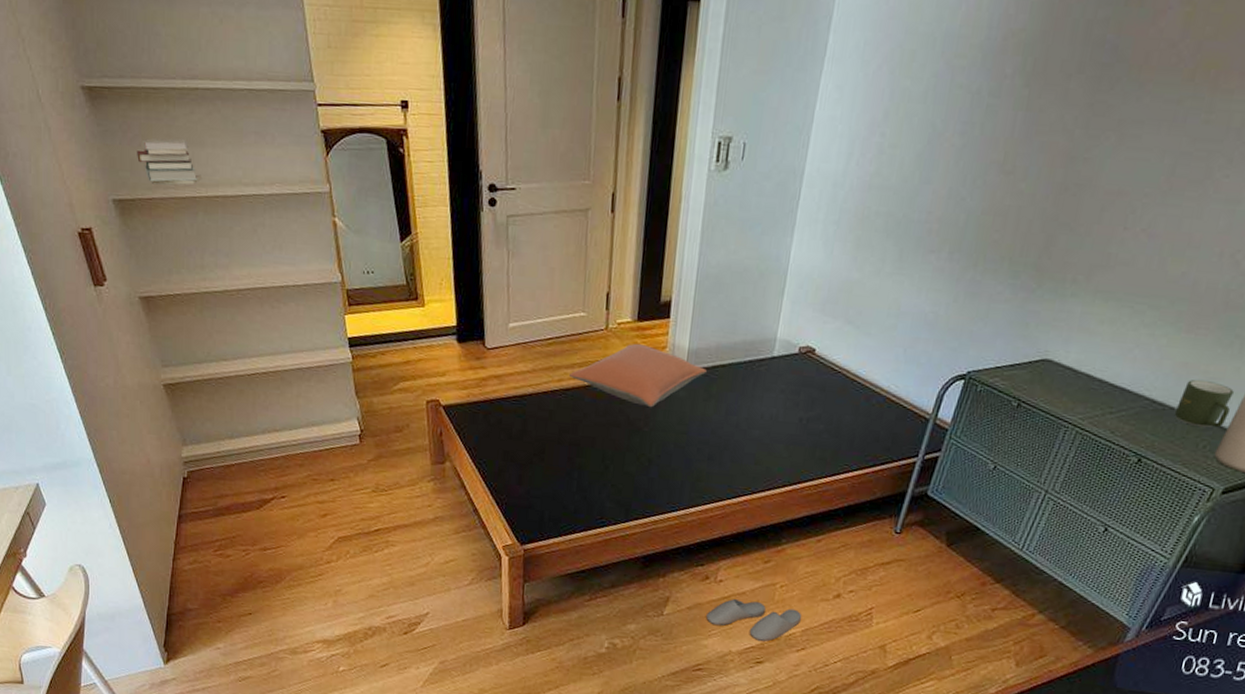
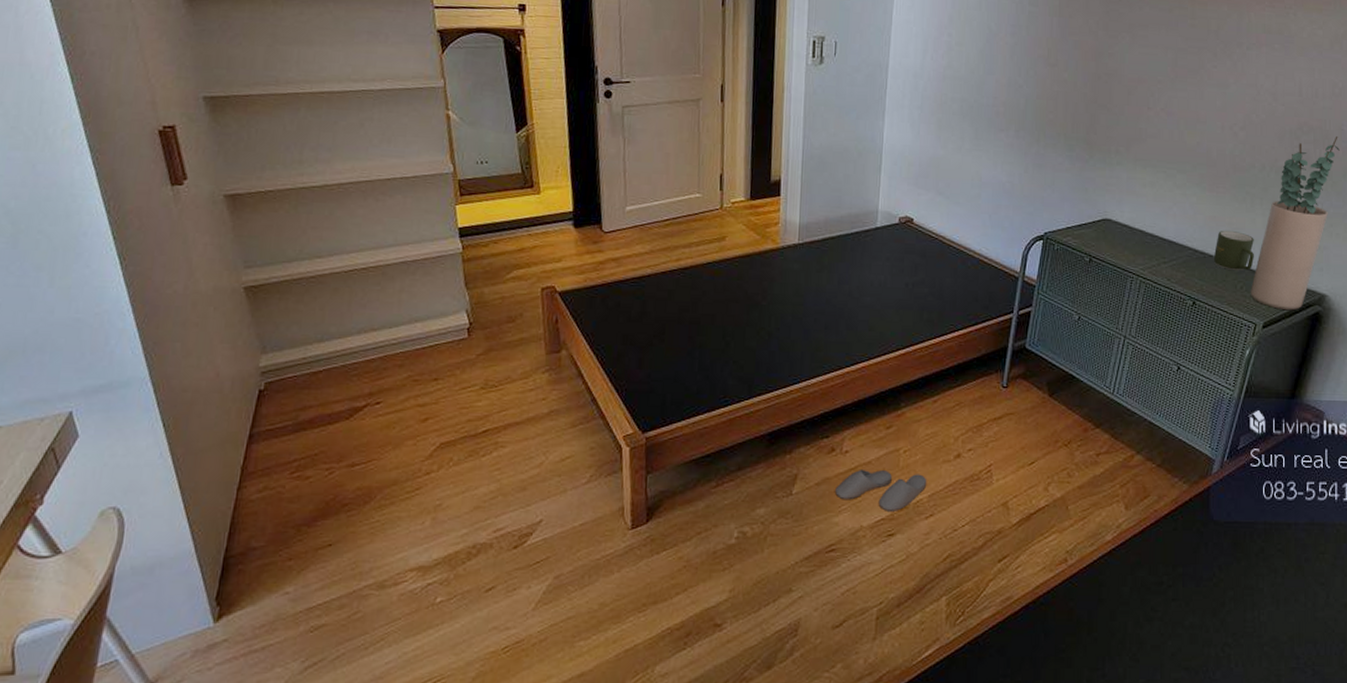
books: present [137,138,202,185] -> none [236,37,308,82]
pillow: present [569,343,707,408] -> none [687,220,817,282]

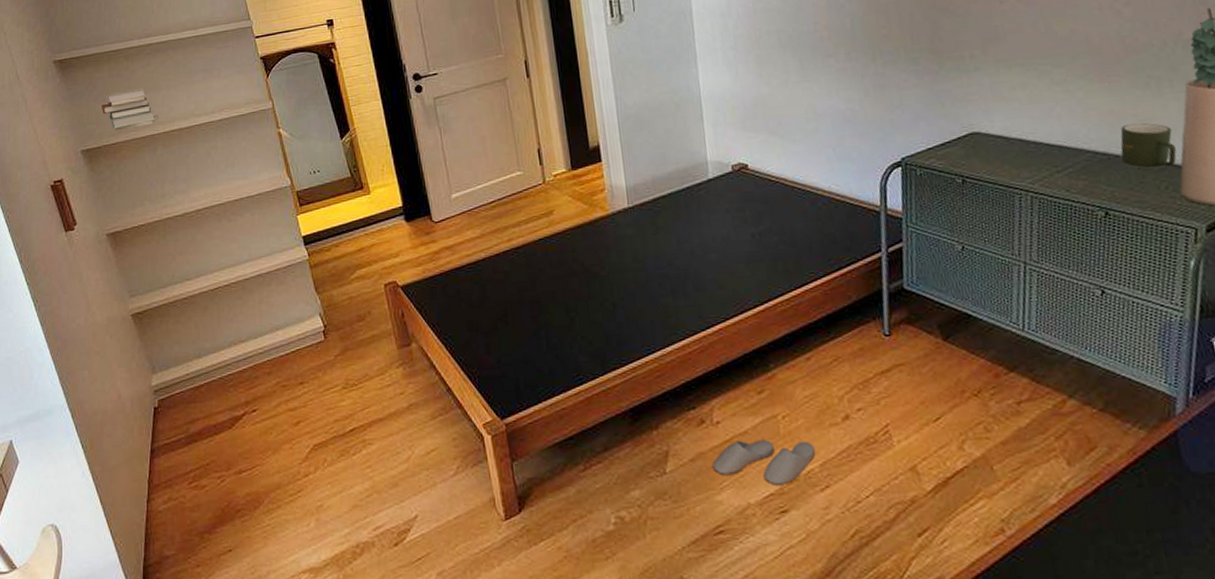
books: none [236,37,308,82] -> present [102,86,160,130]

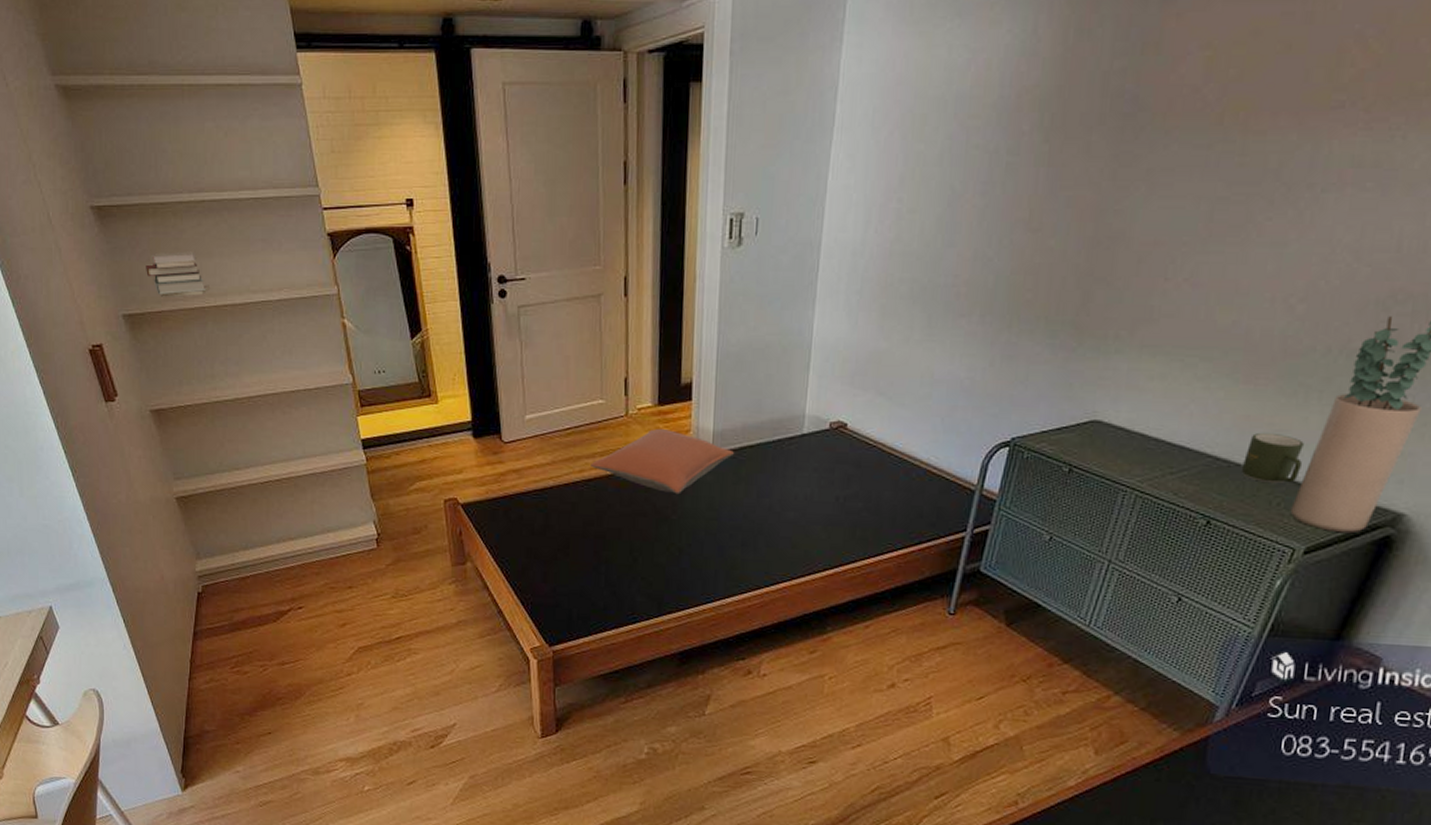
pillow: none [518,190,649,251] -> present [591,428,734,495]
slippers: present [712,440,816,485] -> none [751,694,855,739]

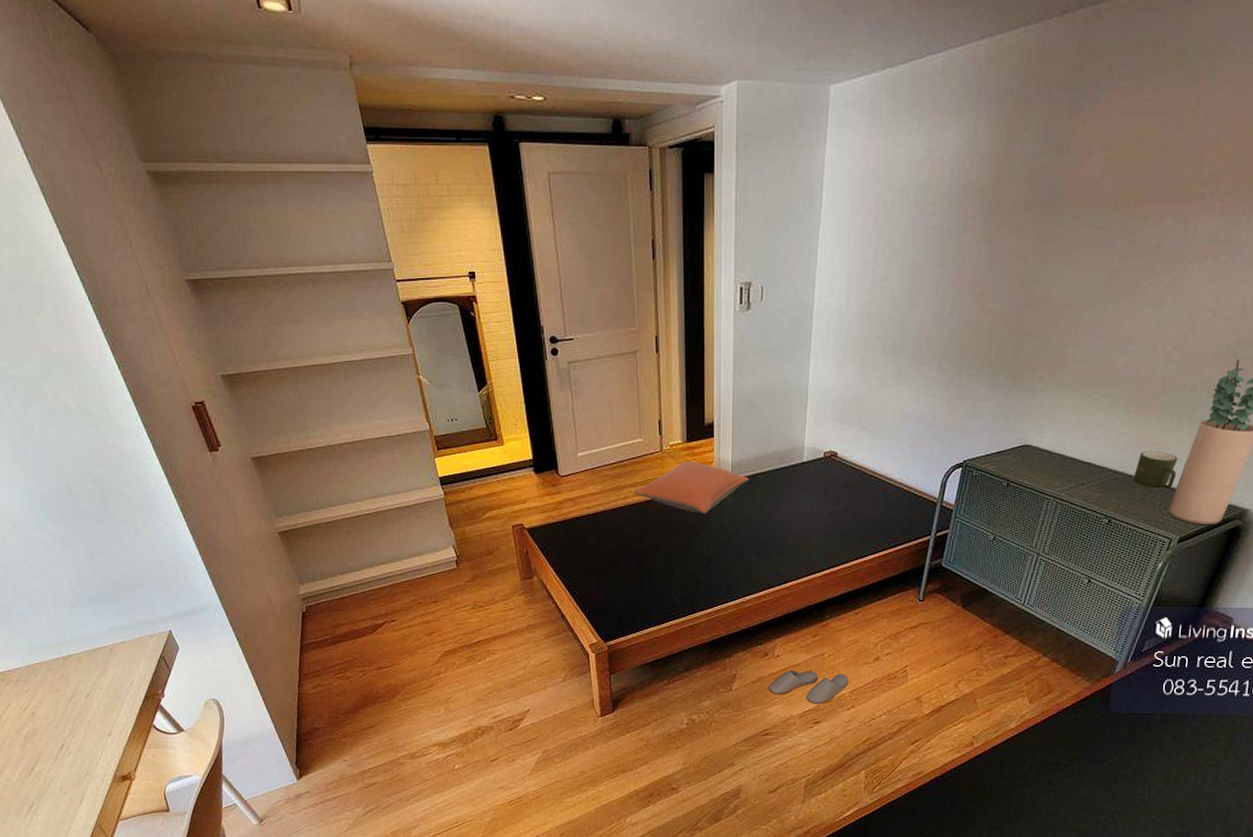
books: present [146,250,211,297] -> none [240,317,300,359]
slippers: none [751,694,855,739] -> present [769,671,849,704]

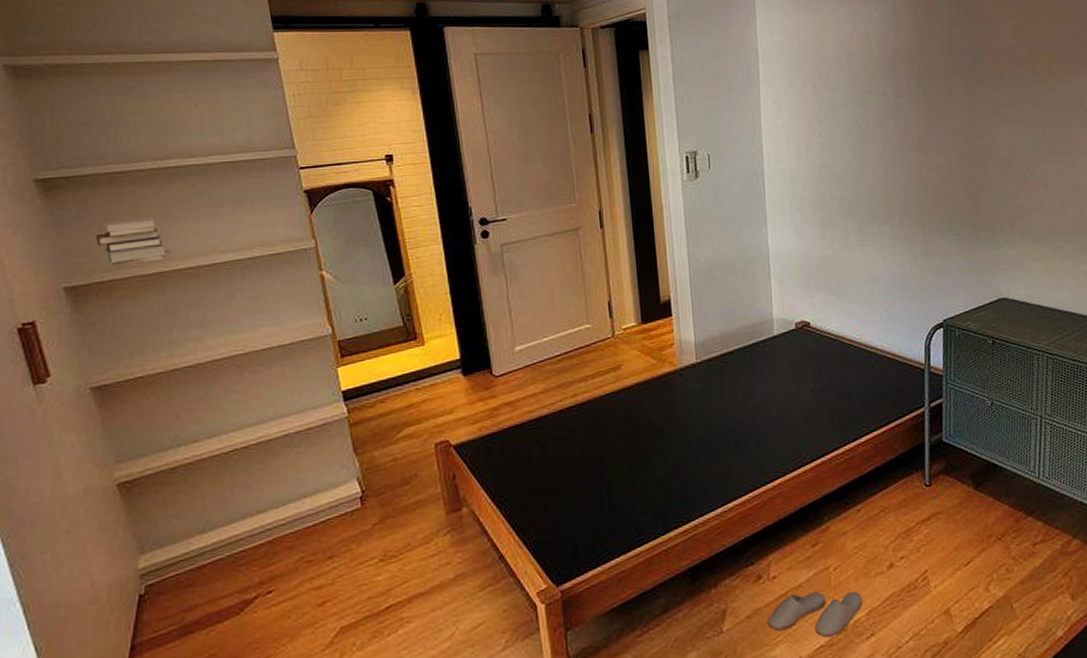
books: none [240,317,300,359] -> present [96,215,173,265]
pillow: present [633,460,749,514] -> none [583,345,716,407]

